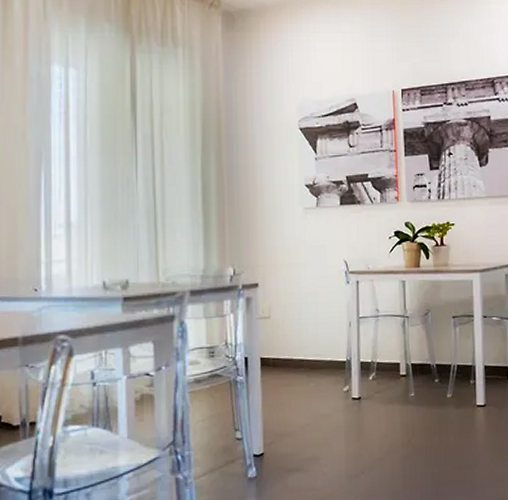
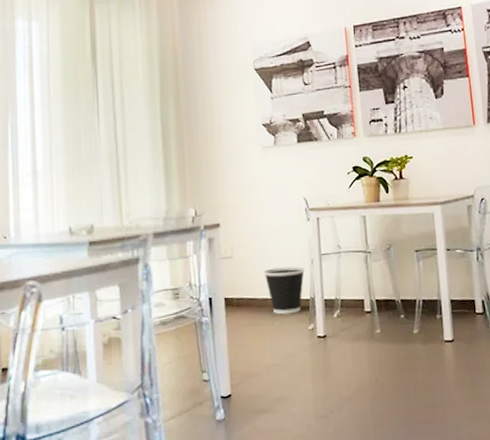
wastebasket: none [300,328,342,376] -> present [263,266,305,315]

